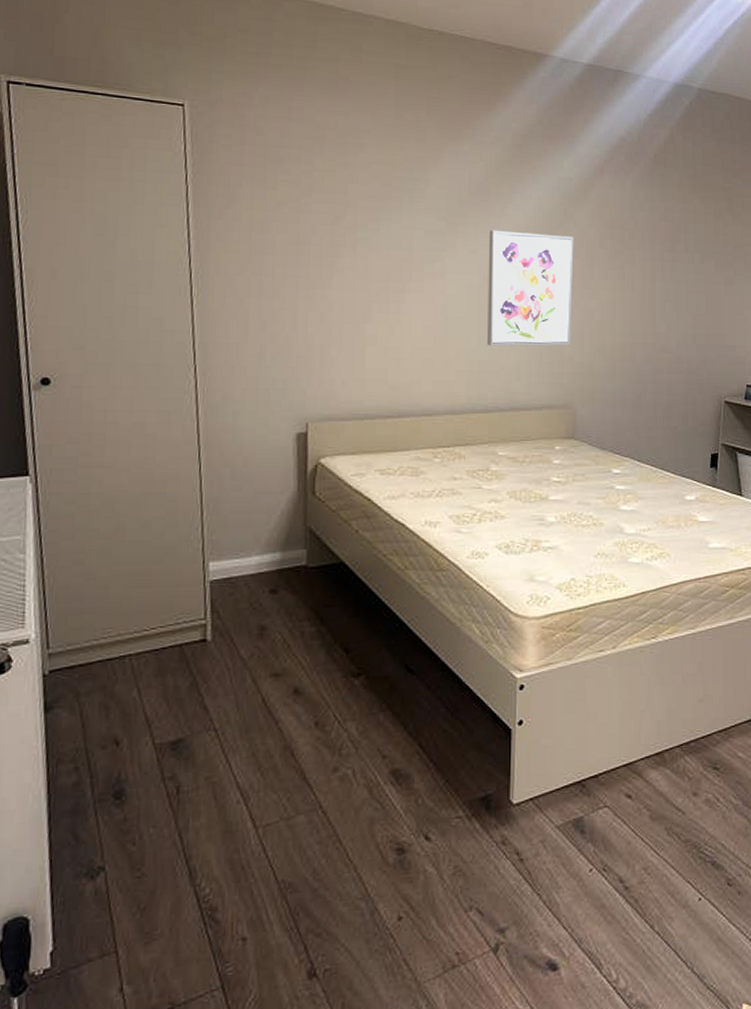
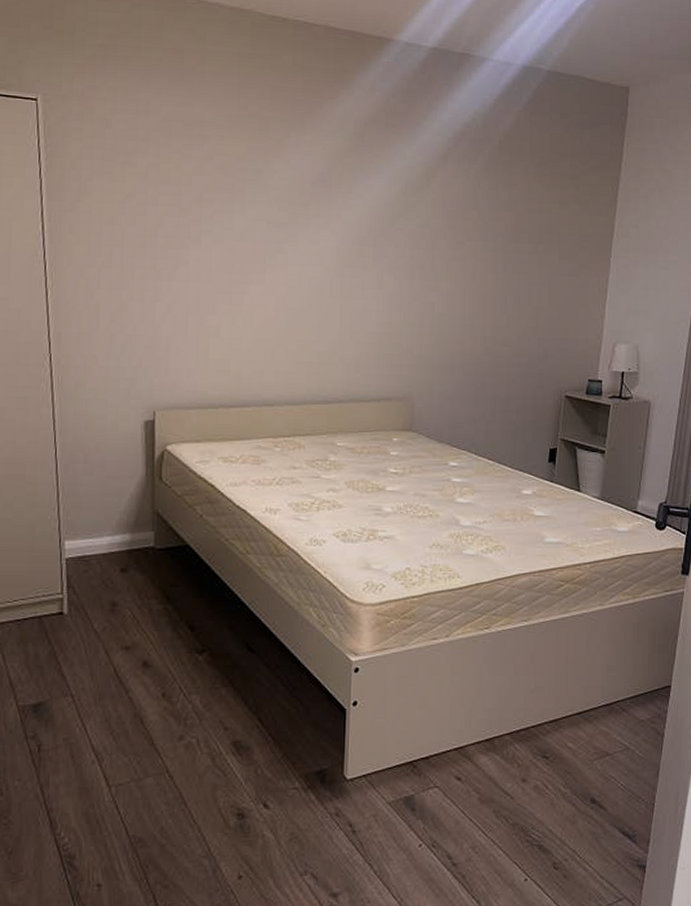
wall art: present [487,230,574,347] -> none [327,221,415,339]

